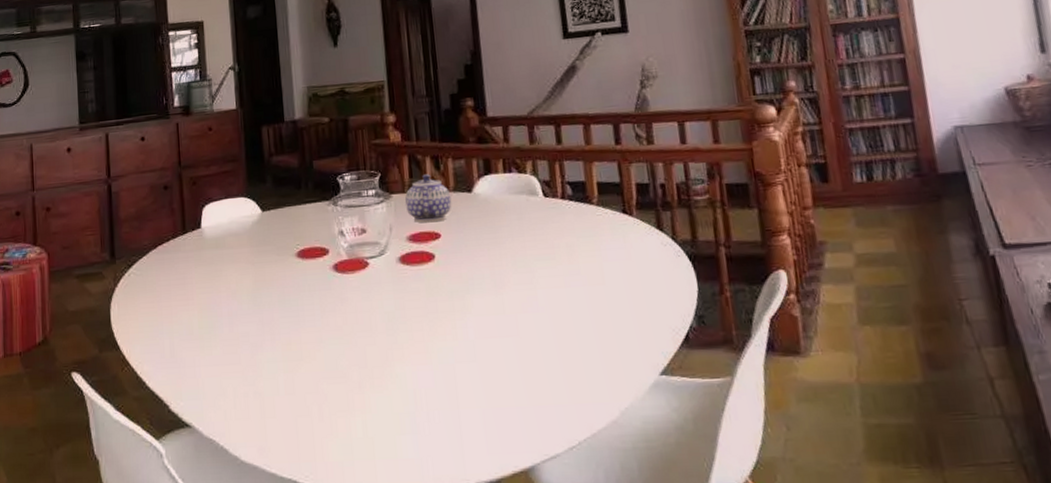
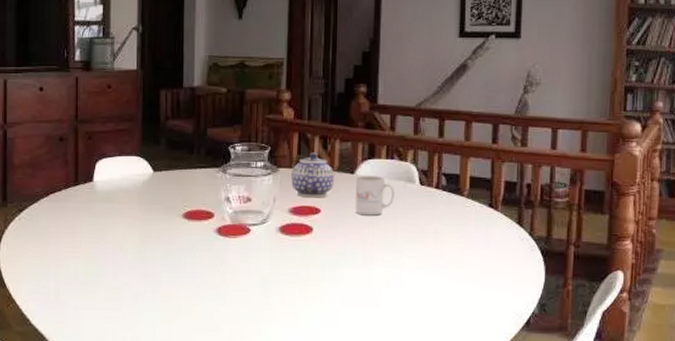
mug: none [474,192,518,236] -> present [354,175,394,216]

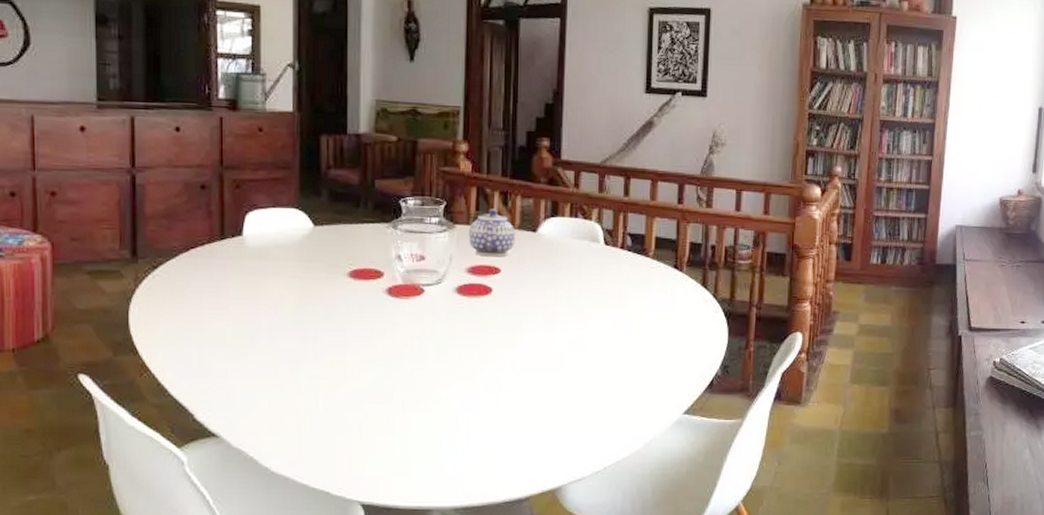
mug: present [354,175,394,216] -> none [536,233,578,276]

